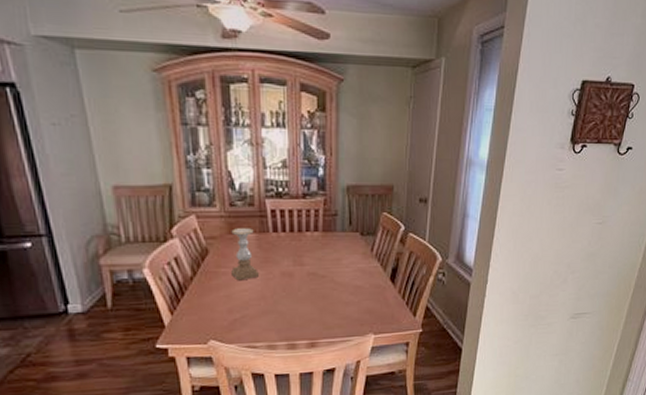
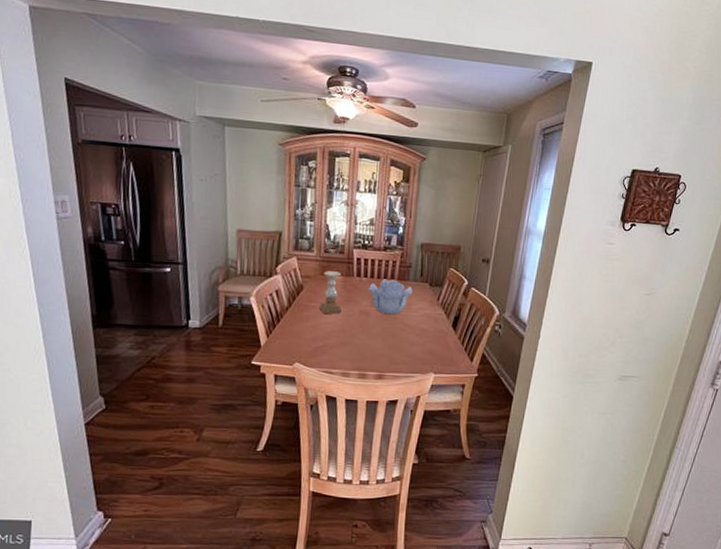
decorative bowl: none [287,232,341,274] -> present [367,279,412,315]

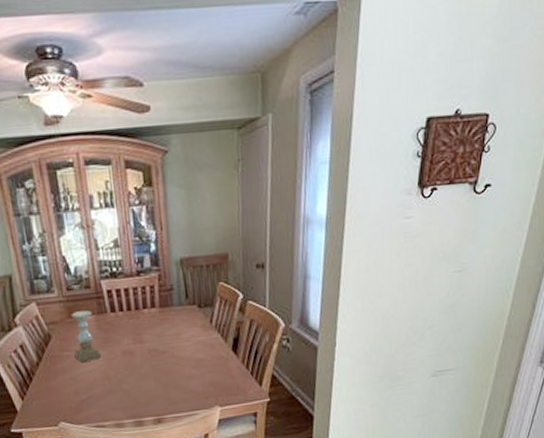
decorative bowl: present [367,279,412,315] -> none [126,307,179,350]

